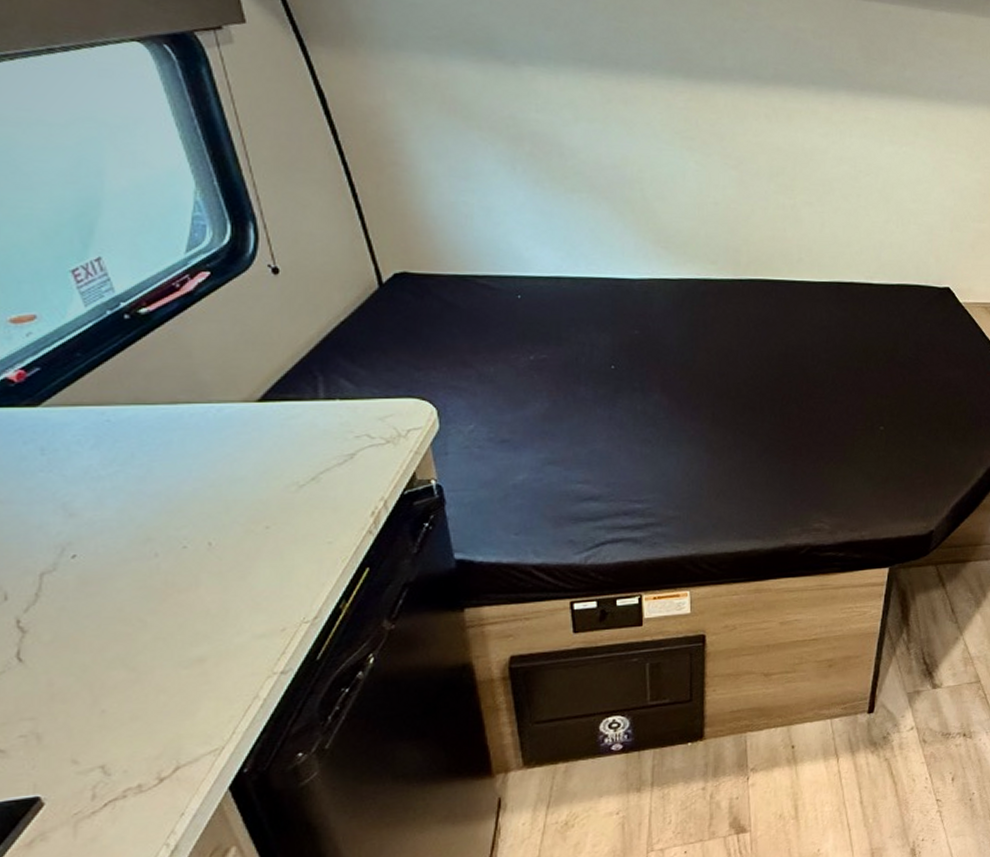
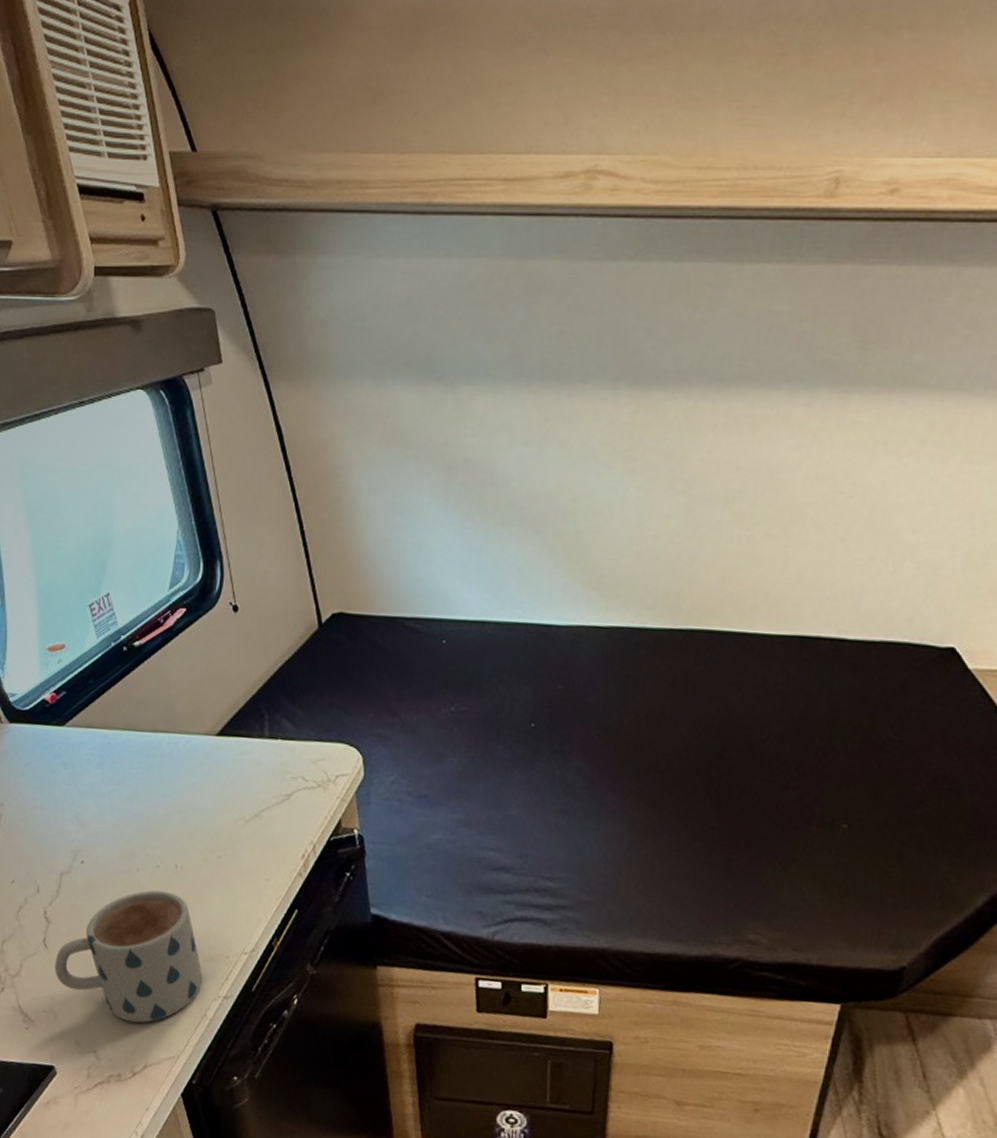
mug: none [36,572,251,724] -> present [55,890,203,1023]

